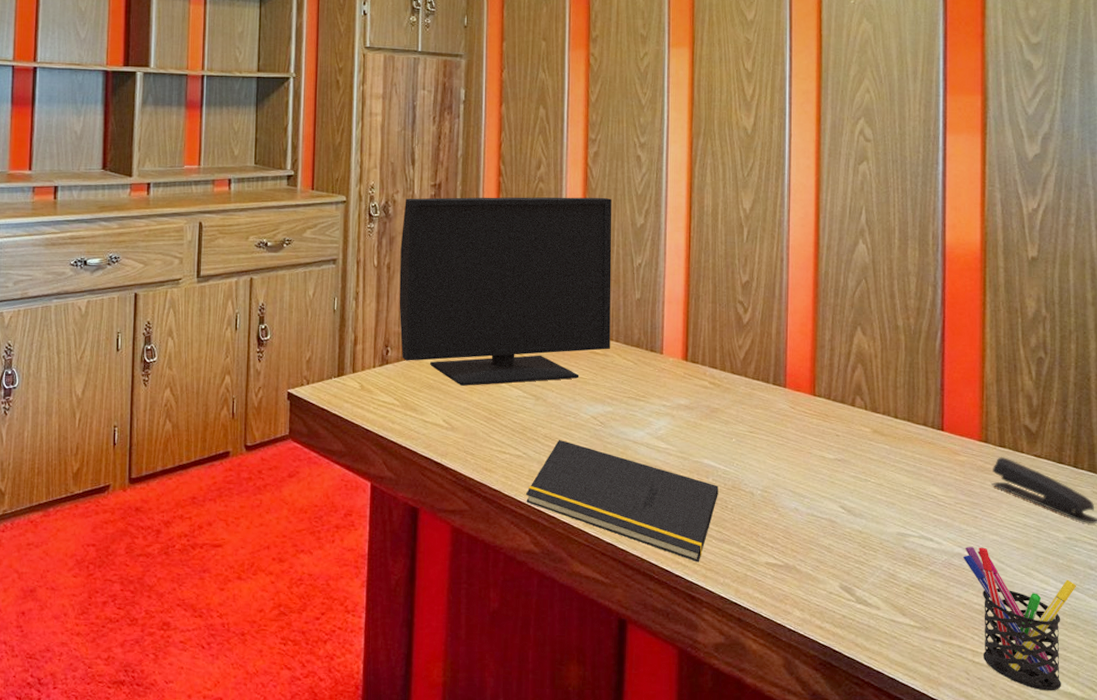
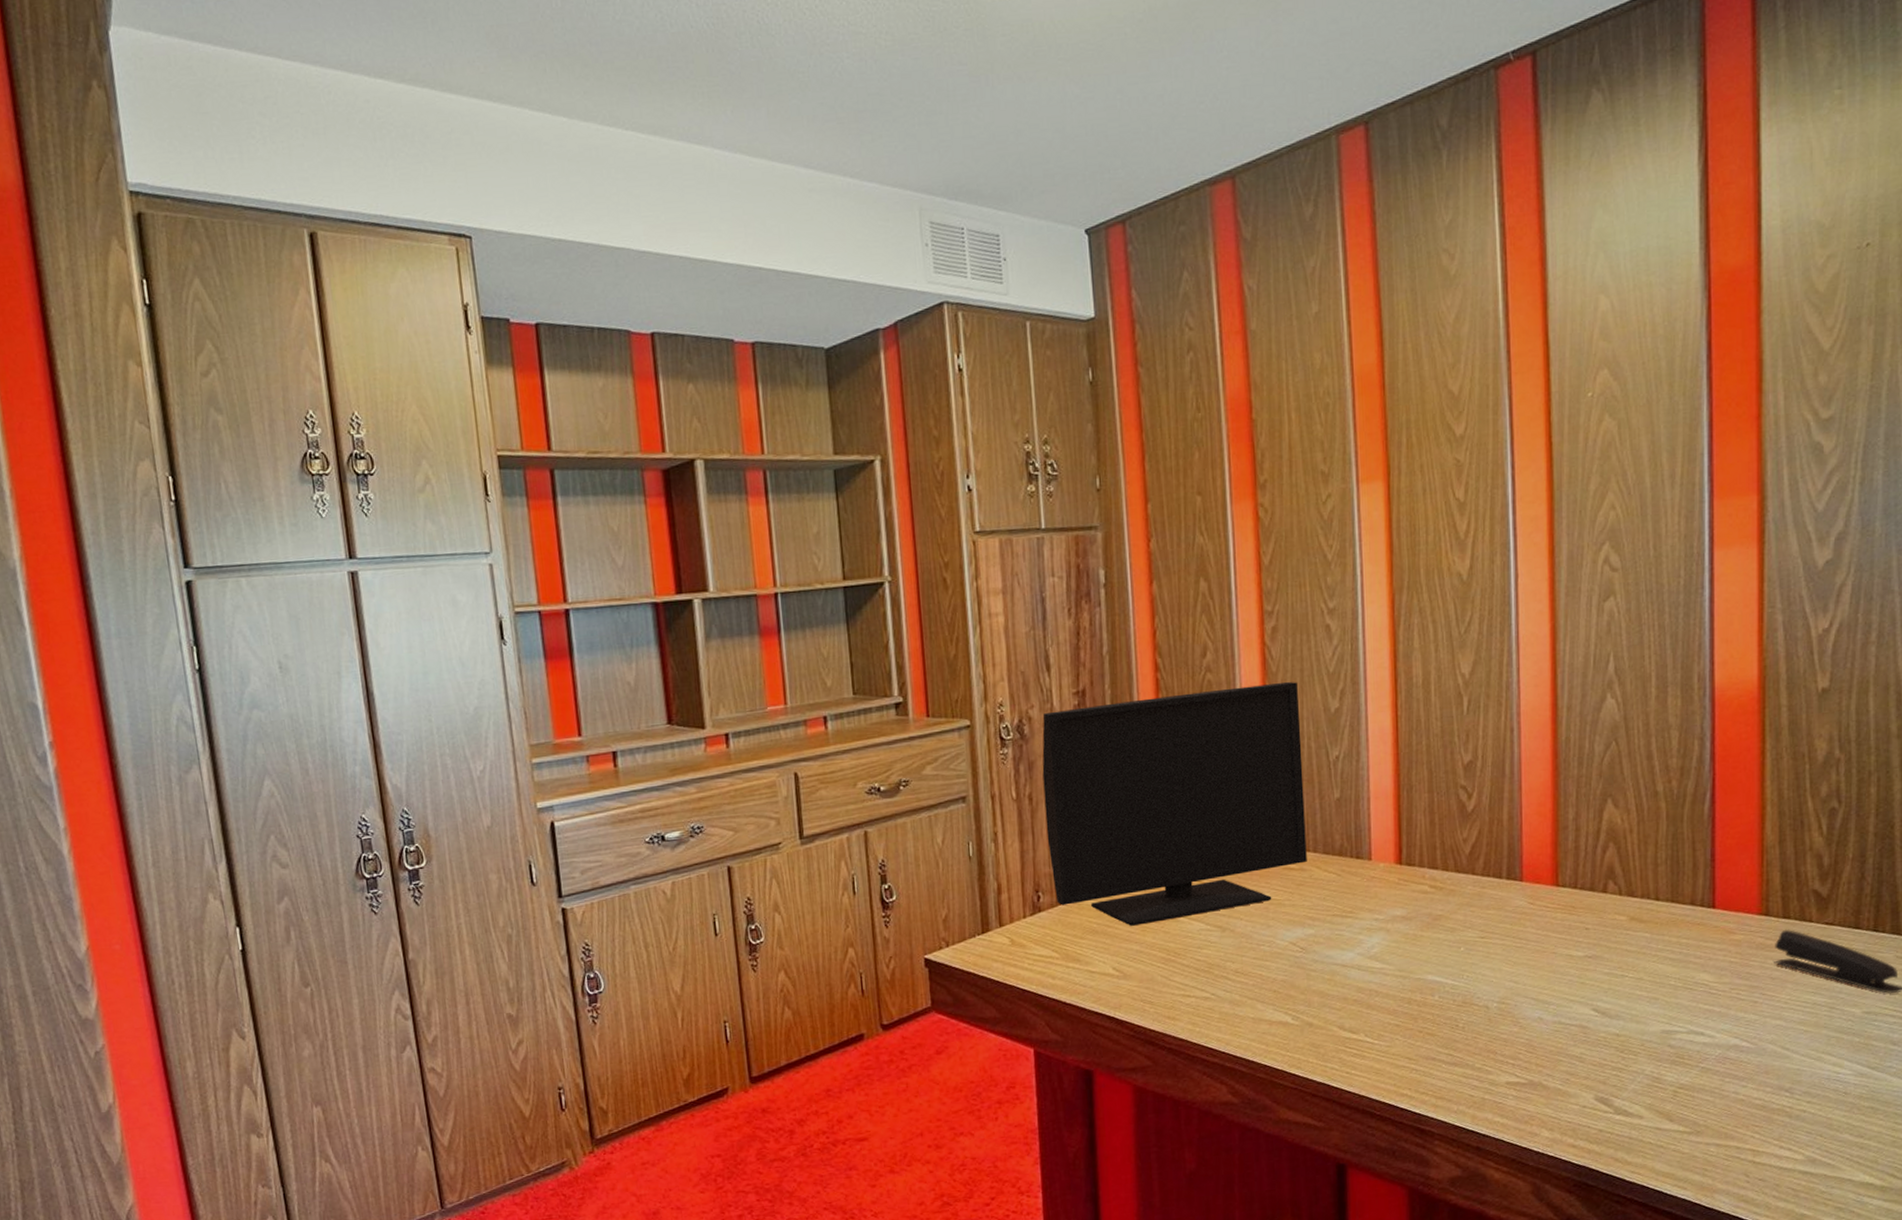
notepad: present [525,439,718,562] -> none [1217,973,1447,1092]
pen holder: present [962,547,1077,691] -> none [1740,1035,1876,1184]

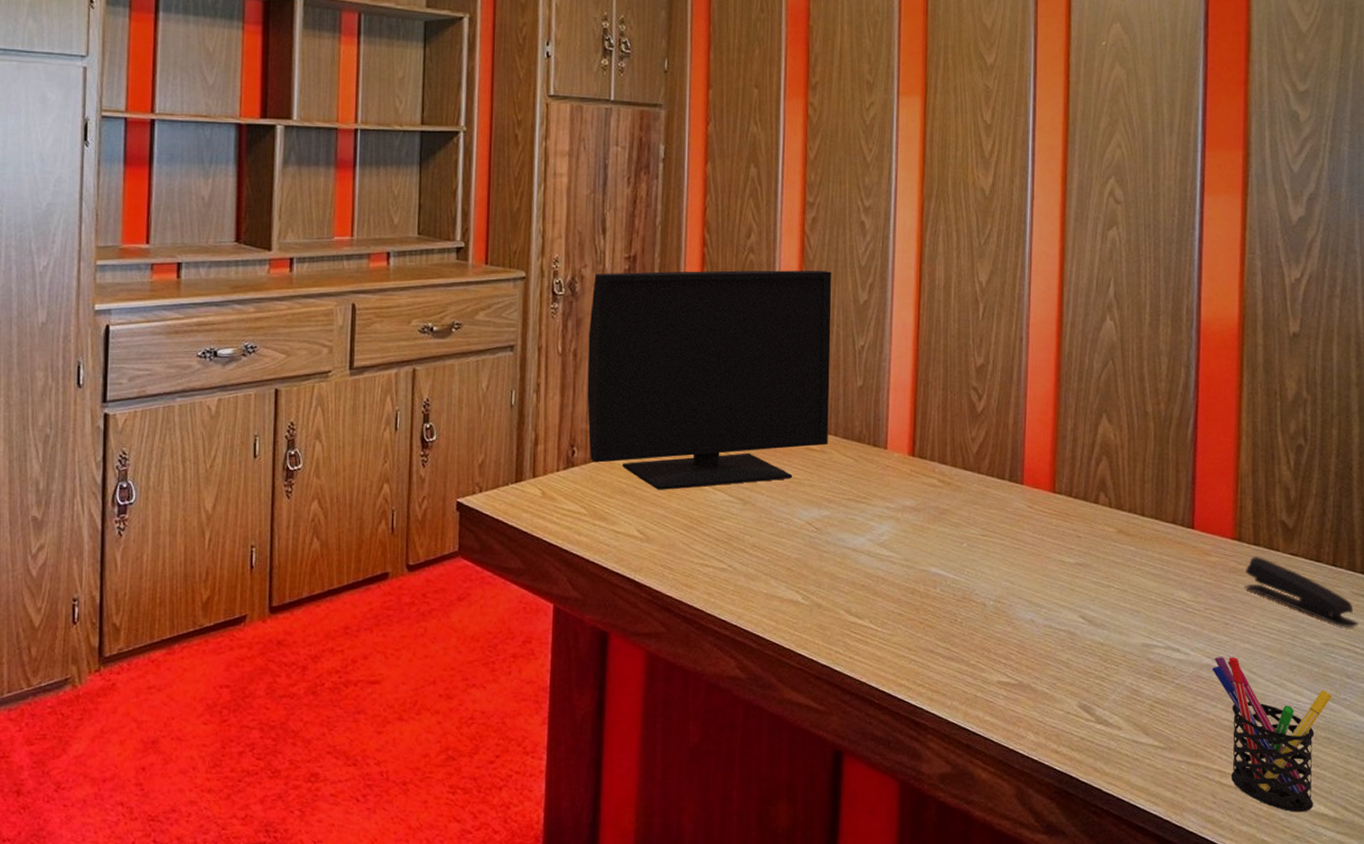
pen holder: none [1740,1035,1876,1184] -> present [1211,657,1333,812]

